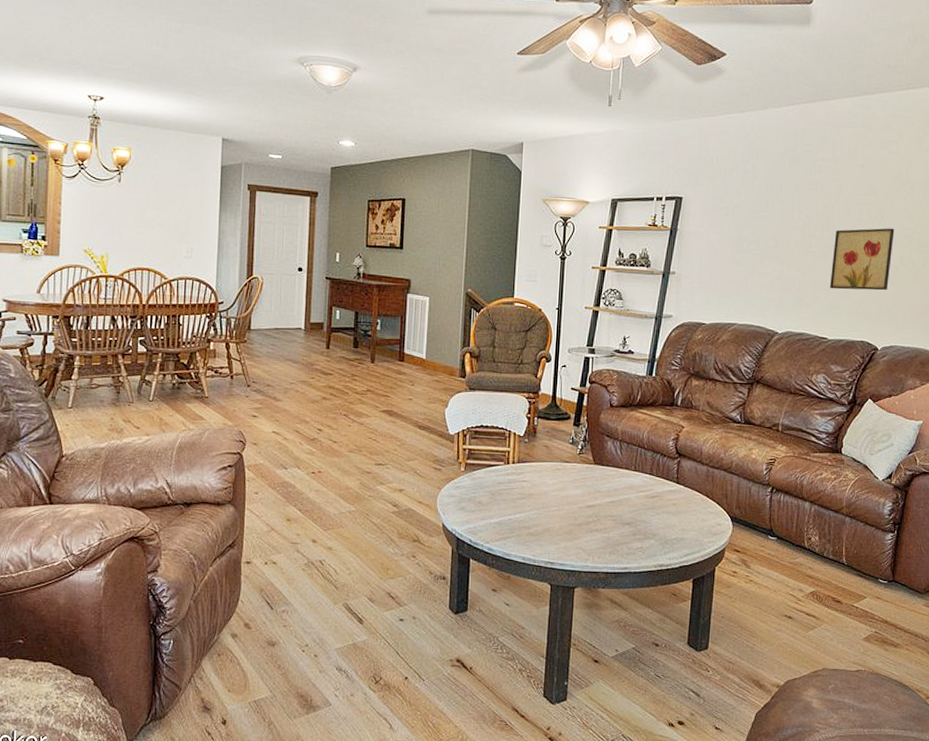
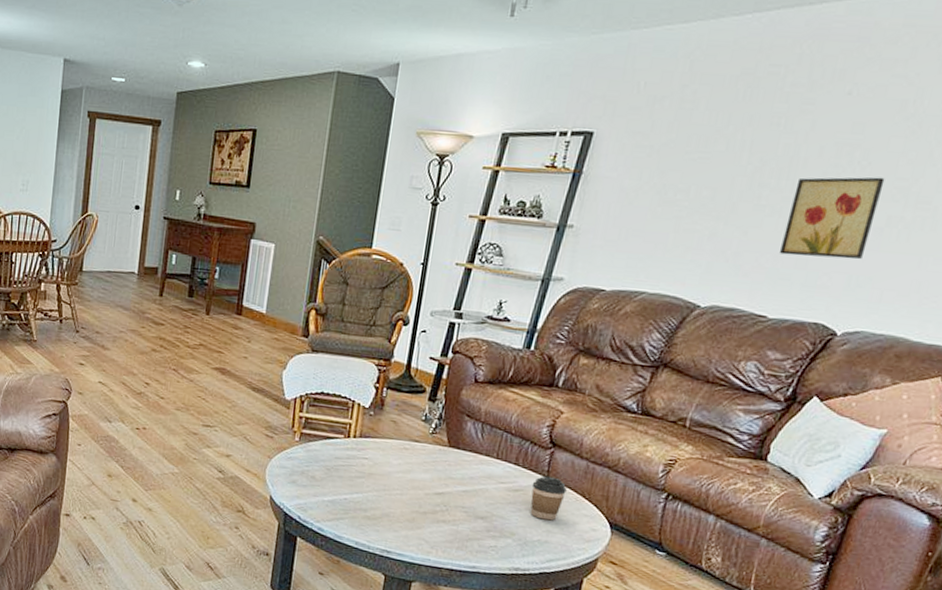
coffee cup: none [665,482,694,520] -> present [530,476,567,521]

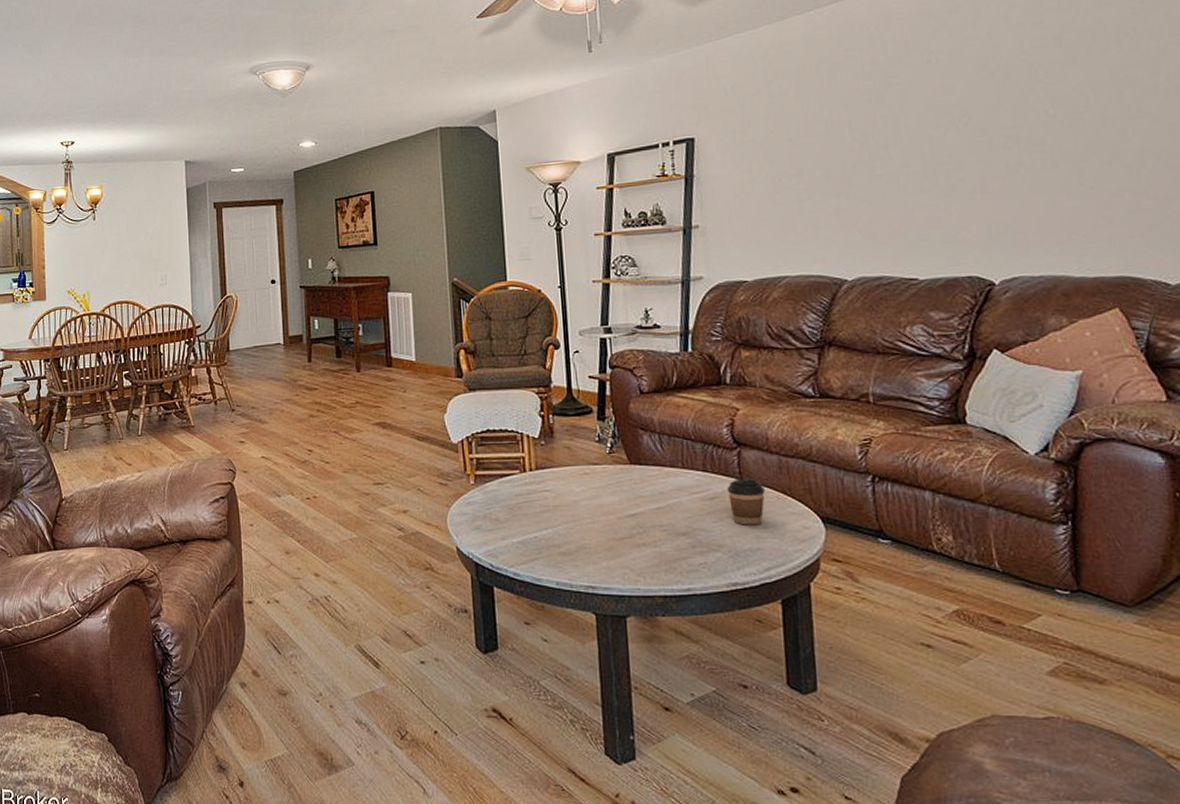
wall art: present [779,177,885,260] -> none [905,129,995,217]

